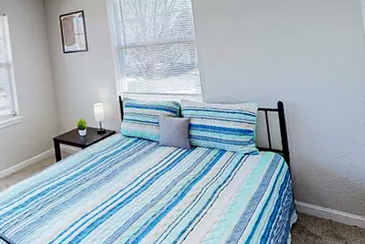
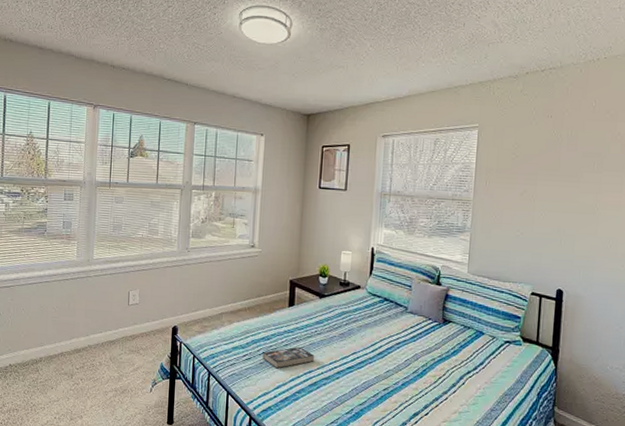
book: none [41,194,88,219] -> present [262,346,315,369]

